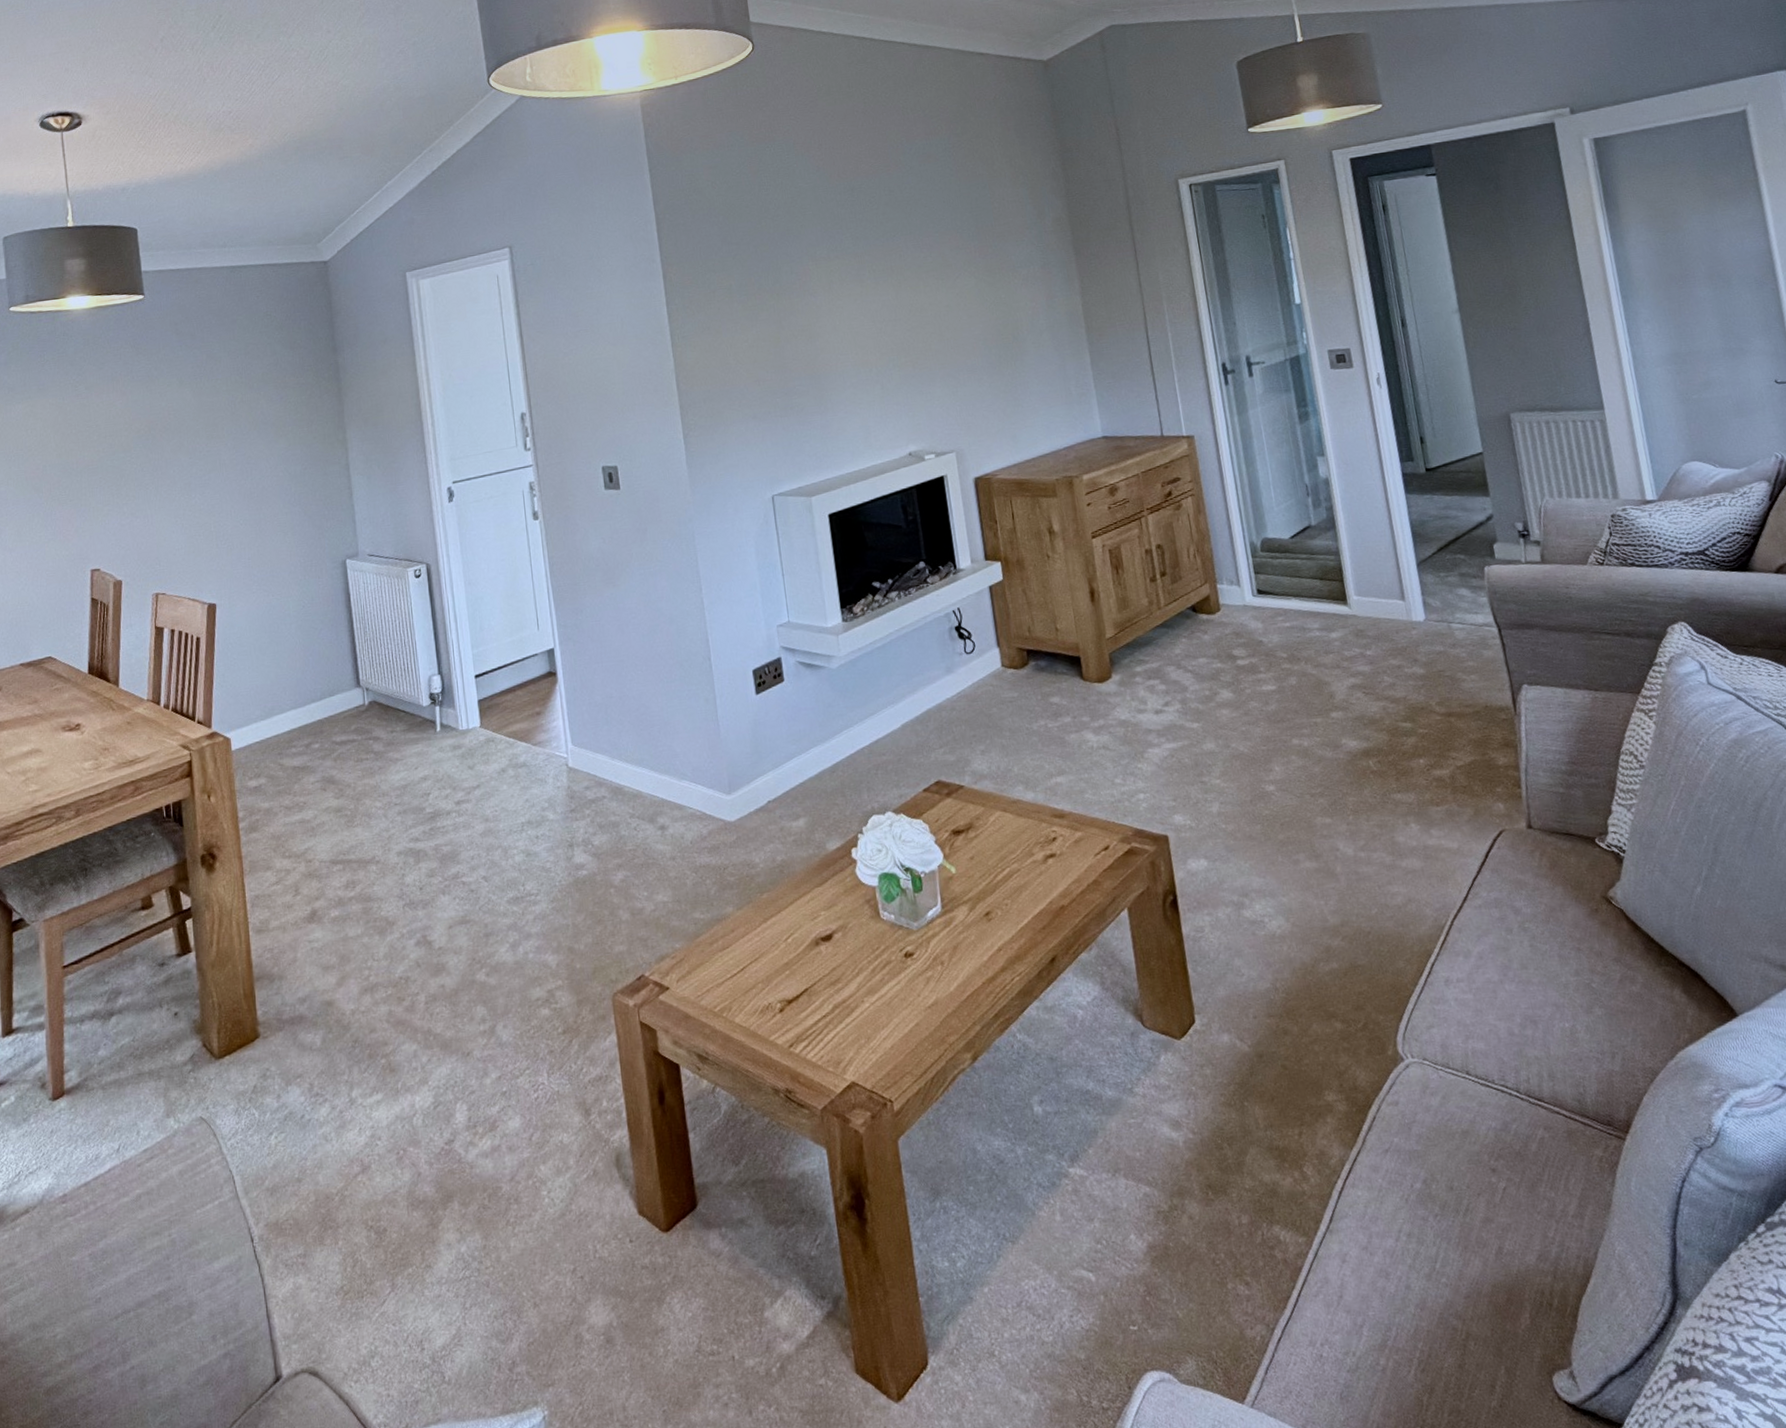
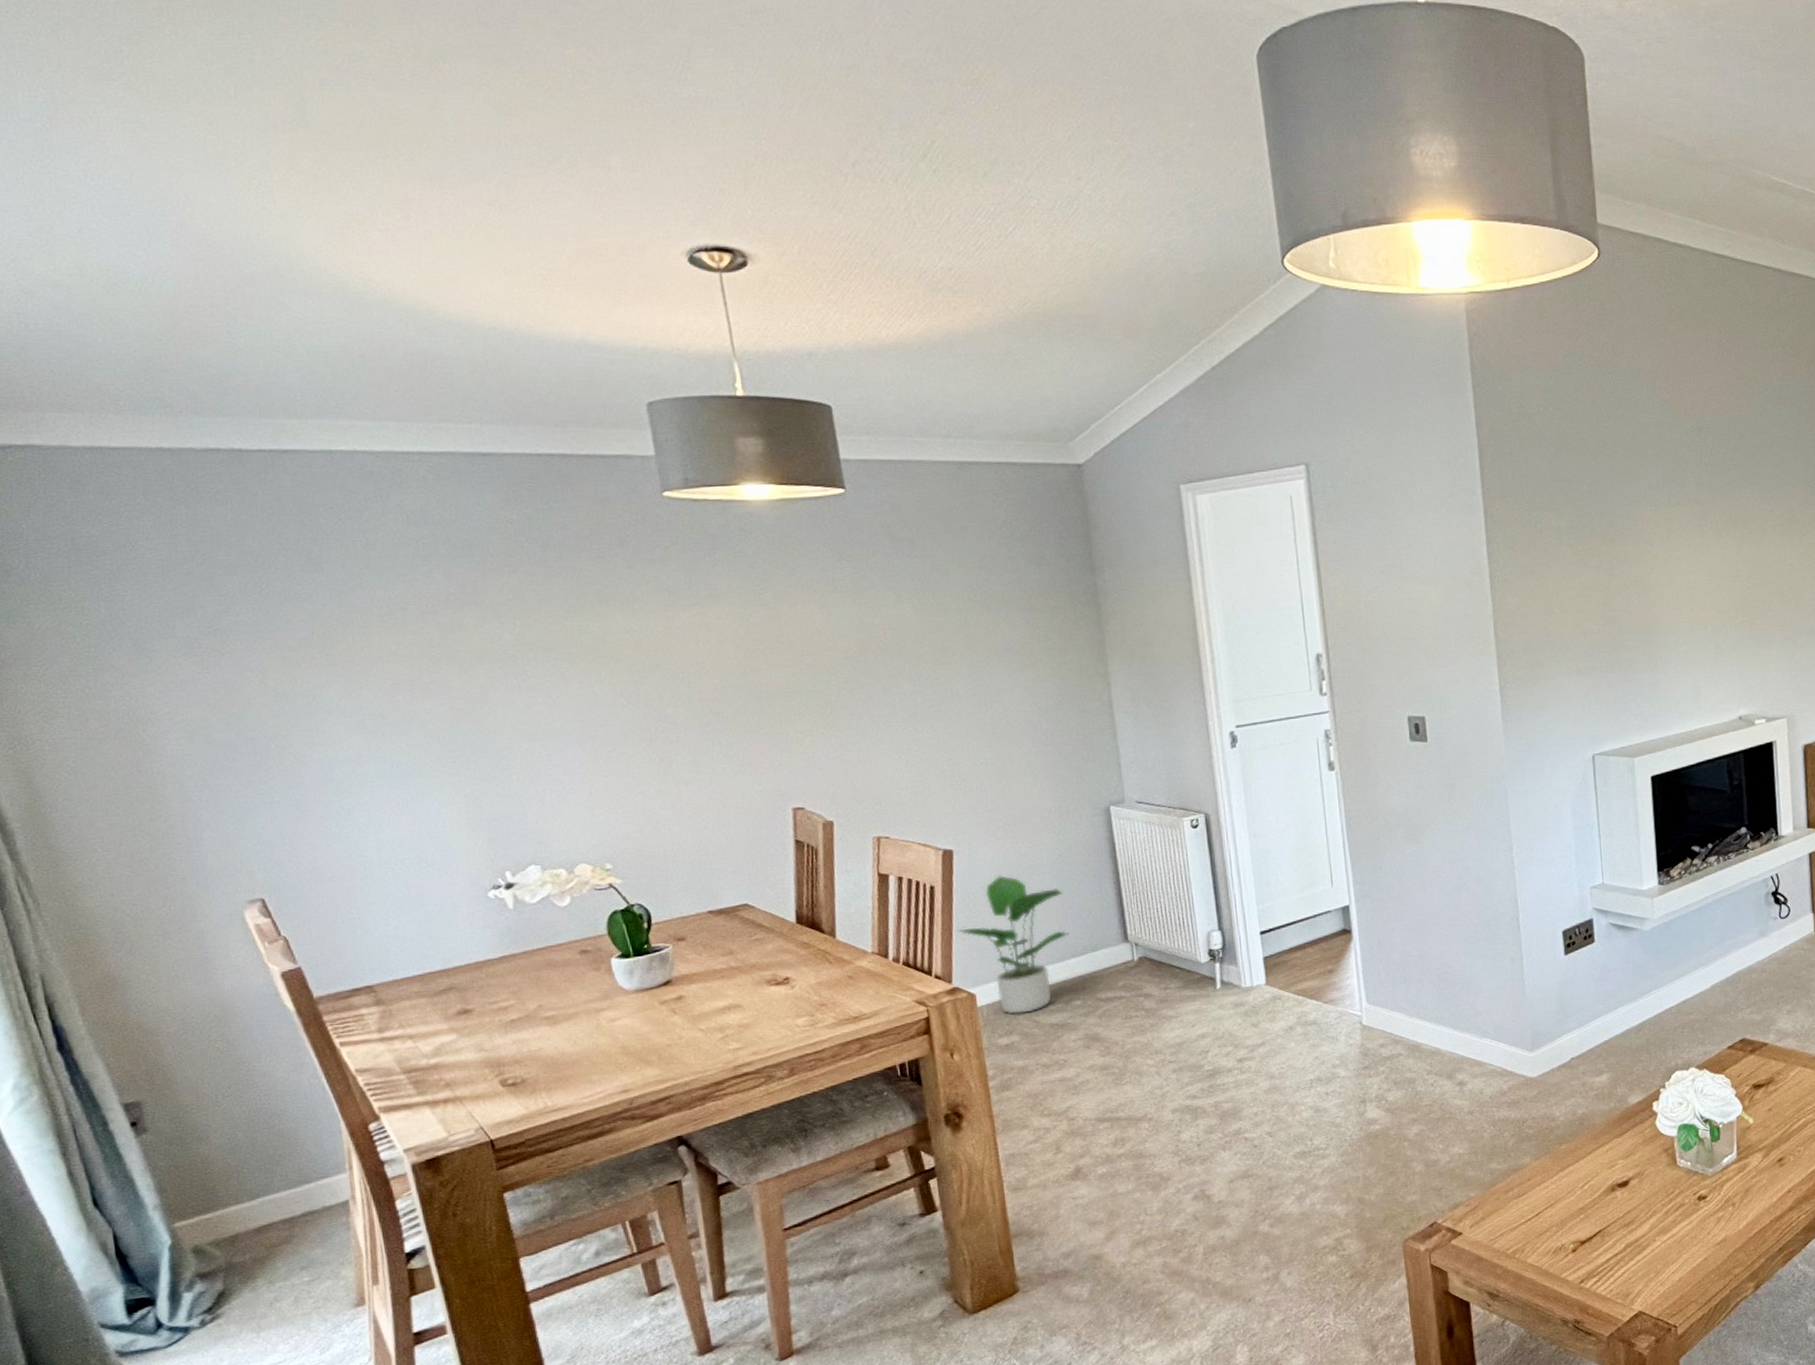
potted plant: none [218,626,310,758] -> present [958,875,1069,1015]

